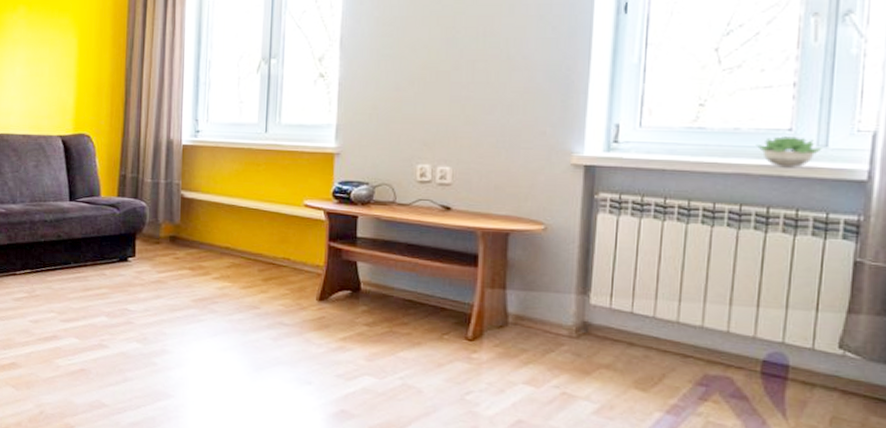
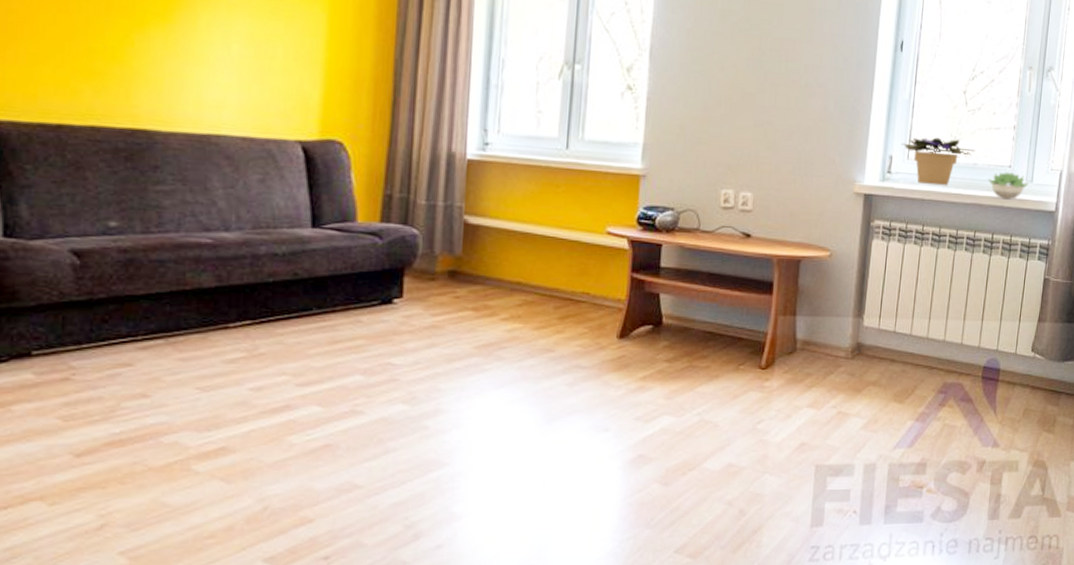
potted flower: none [630,101,736,155] -> present [901,137,976,186]

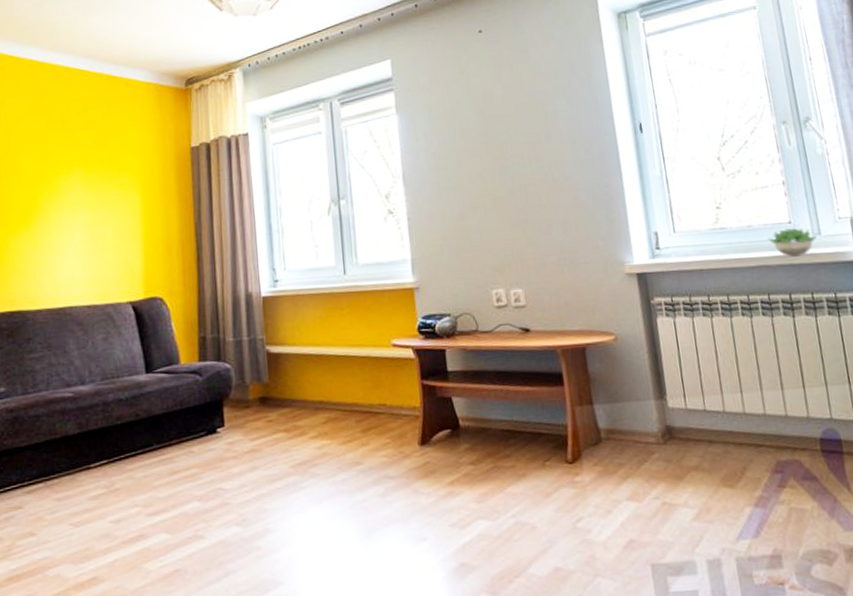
potted flower: present [901,137,976,186] -> none [663,203,746,255]

